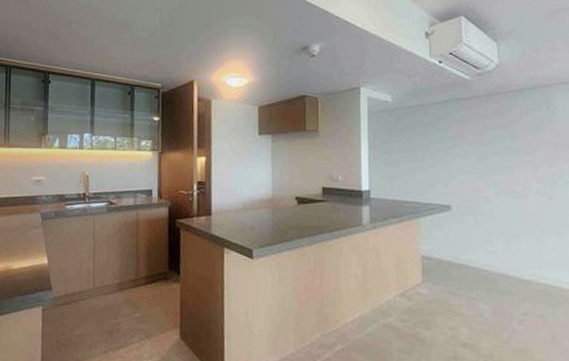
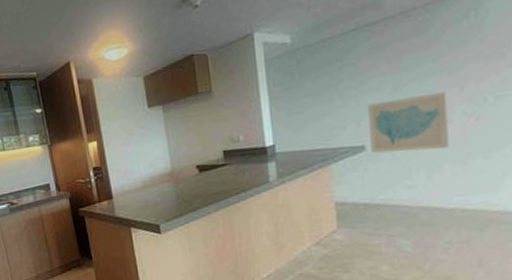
wall art: none [454,168,525,222] -> present [367,91,449,154]

